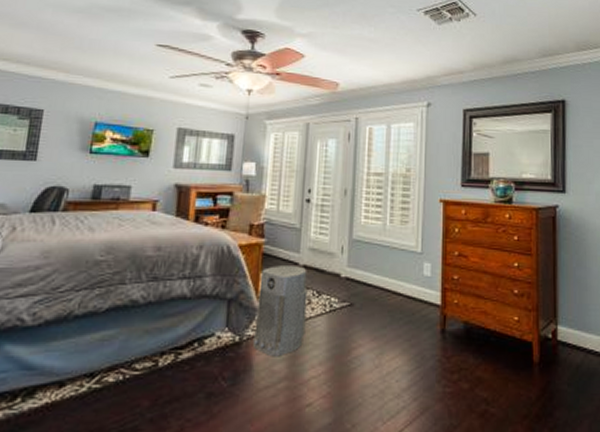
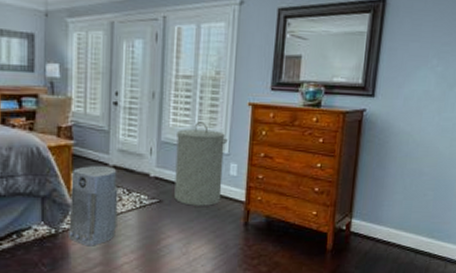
laundry hamper: none [366,219,420,310] -> present [174,122,228,206]

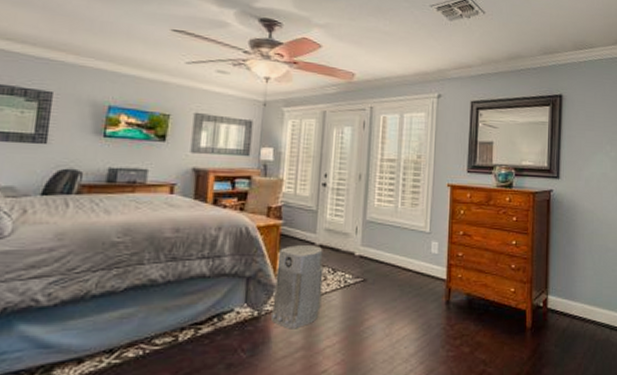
laundry hamper: present [174,122,228,206] -> none [378,202,429,285]

